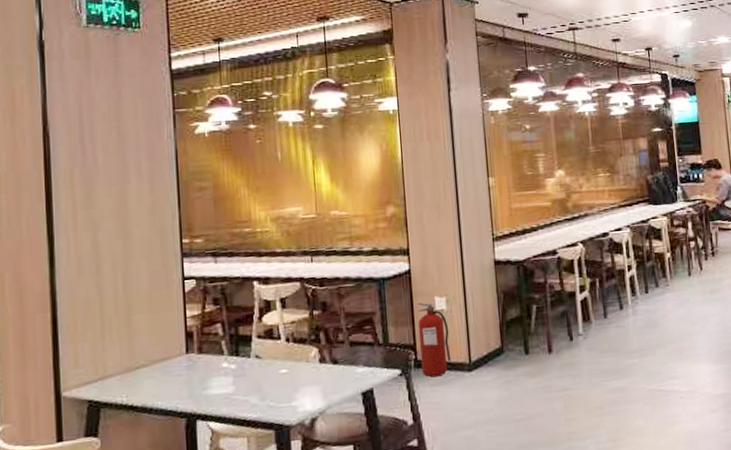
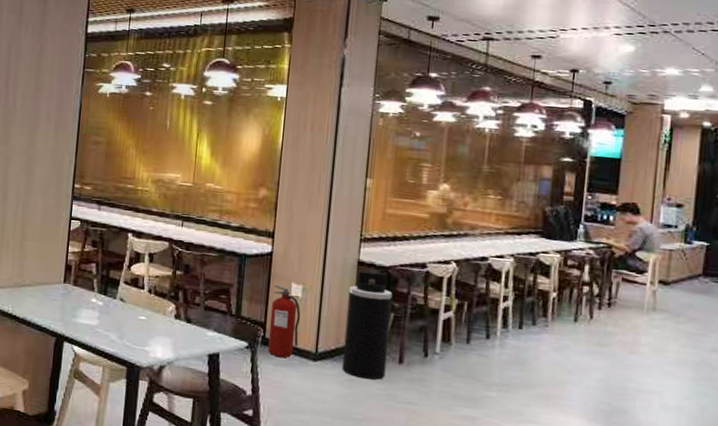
trash can: none [490,267,538,378] -> present [342,270,393,380]

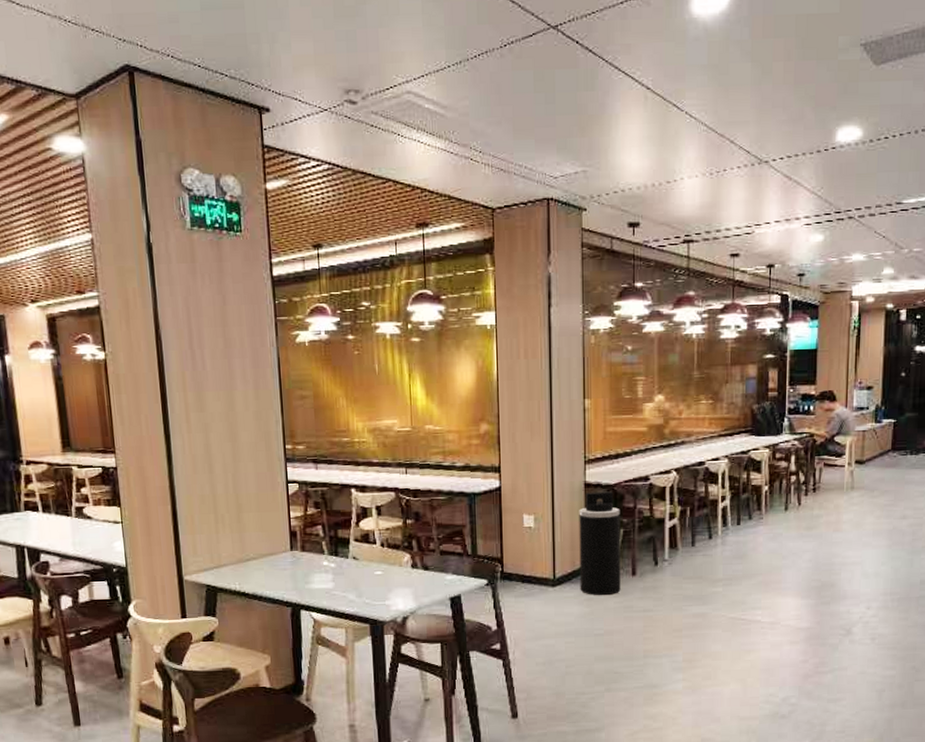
fire extinguisher: present [268,284,301,358] -> none [506,518,536,589]

